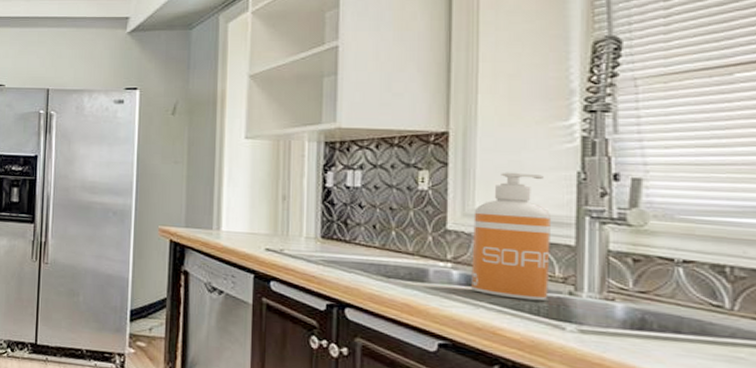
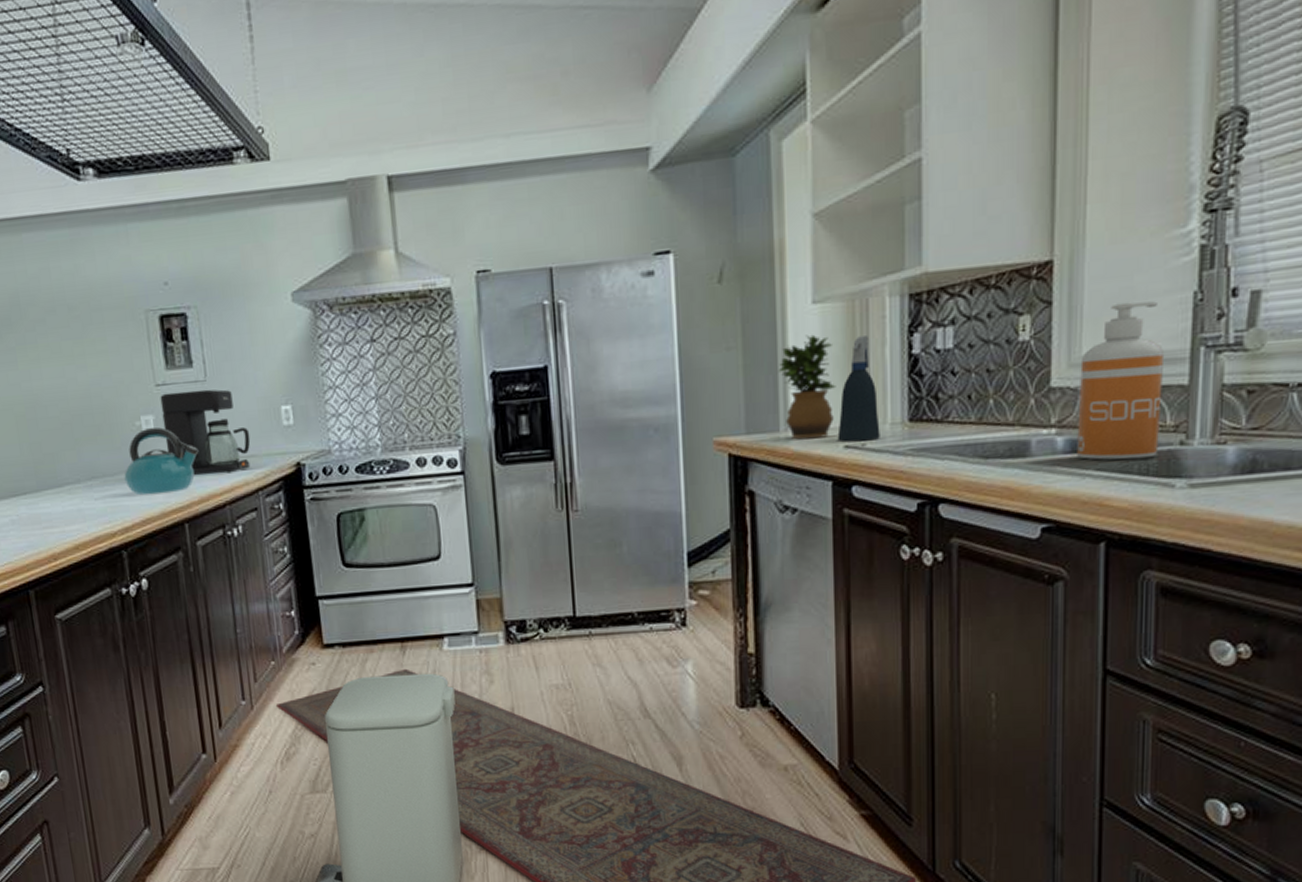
potted plant: none [214,161,261,240] -> present [778,334,836,439]
spray bottle: none [260,168,297,248] -> present [837,336,880,442]

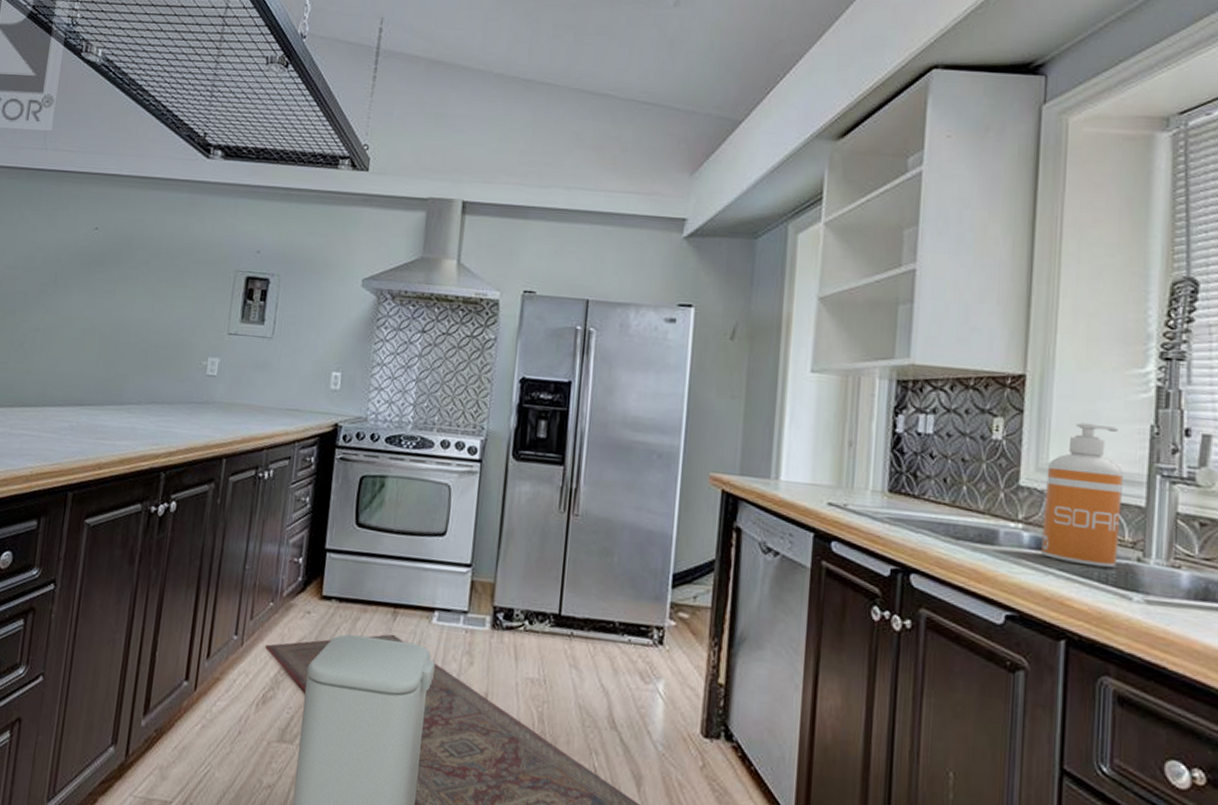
kettle: present [124,427,199,496] -> none [180,369,252,429]
coffee maker: present [160,389,251,476] -> none [223,342,300,422]
potted plant: present [778,334,836,439] -> none [774,398,825,492]
spray bottle: present [837,336,880,442] -> none [822,408,862,503]

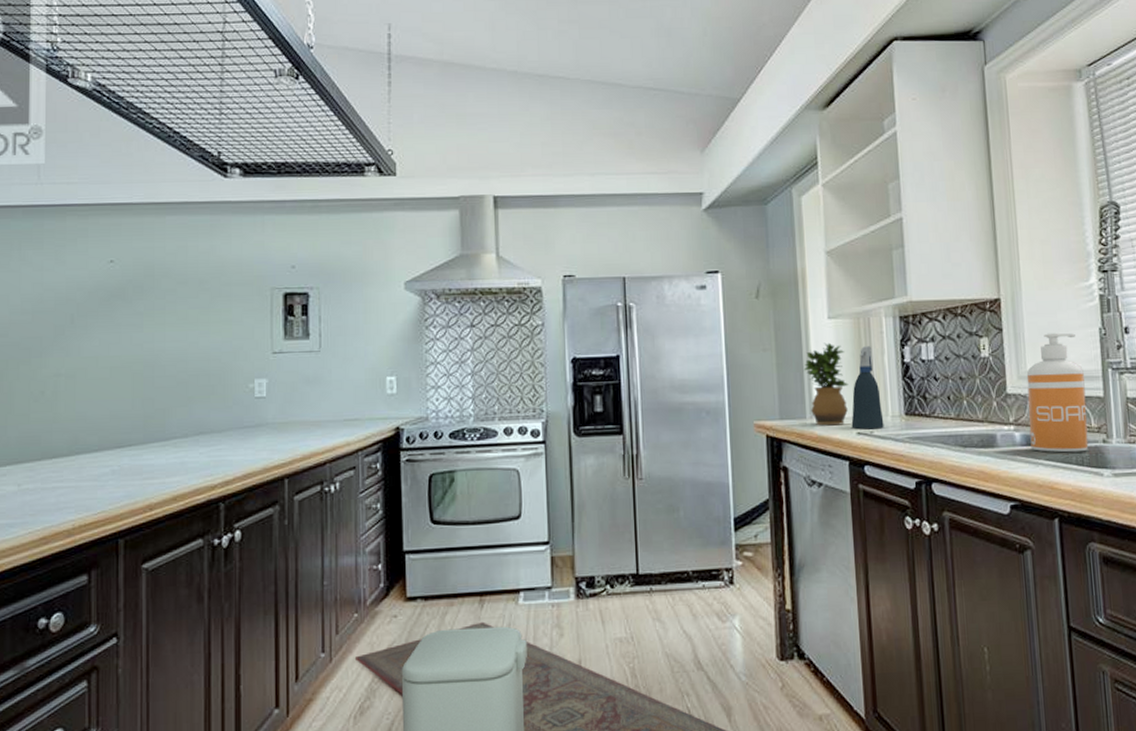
potted plant: none [774,398,825,492] -> present [803,342,849,426]
spray bottle: none [822,408,862,503] -> present [851,346,884,430]

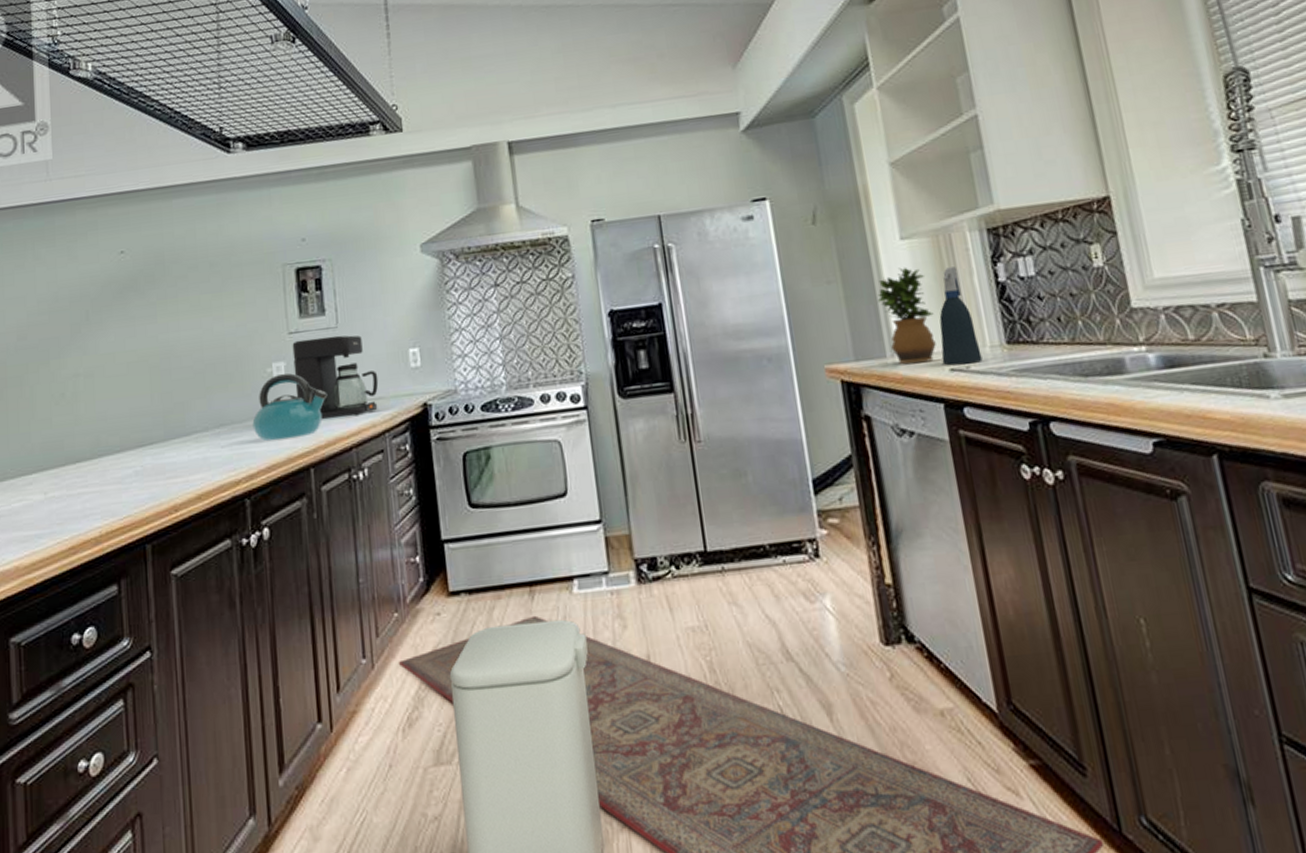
kettle: none [231,390,306,452] -> present [252,373,328,441]
coffee maker: none [275,359,356,436] -> present [292,335,379,420]
soap dispenser: present [1026,332,1089,453] -> none [1154,228,1246,375]

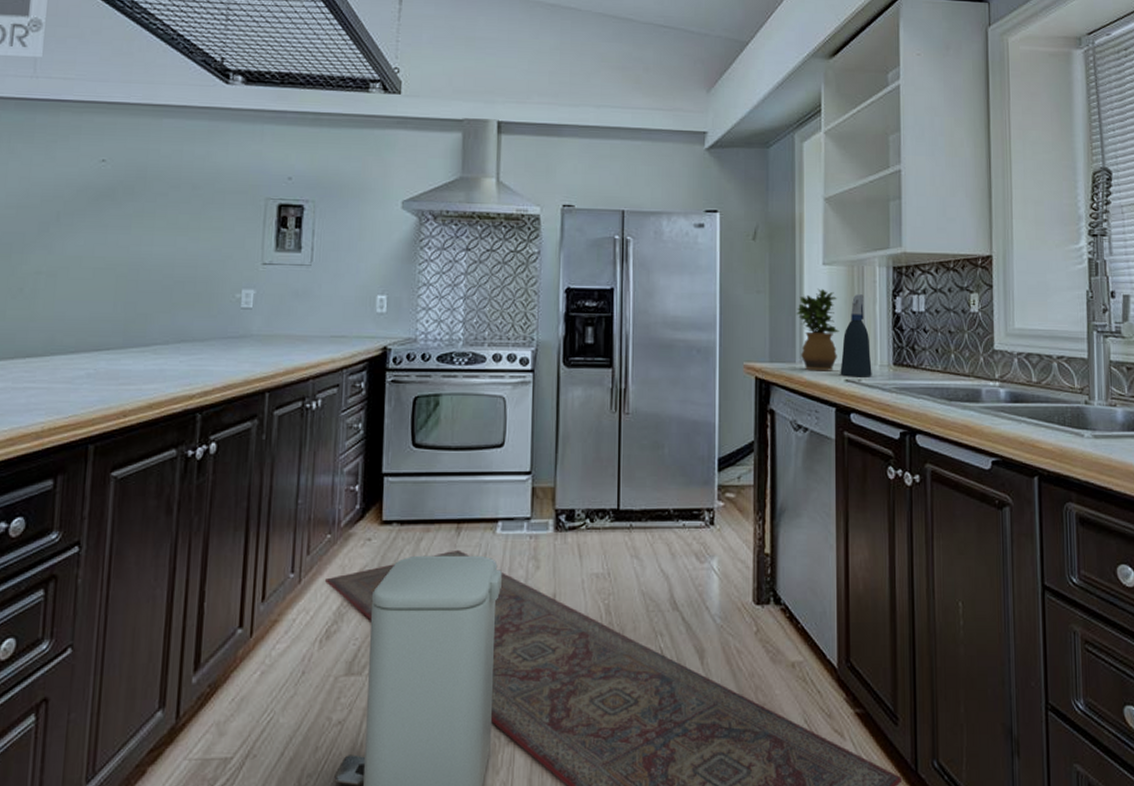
kettle: present [252,373,328,441] -> none [214,301,293,363]
coffee maker: present [292,335,379,420] -> none [261,272,344,350]

